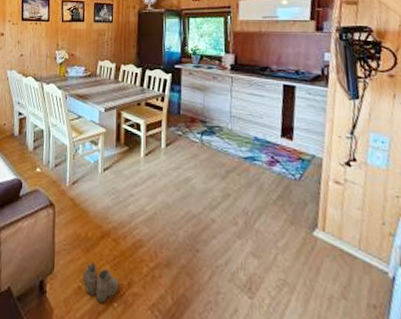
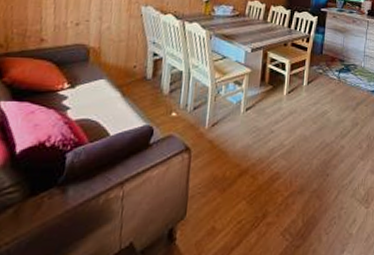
boots: present [82,261,119,303] -> none [216,200,254,238]

